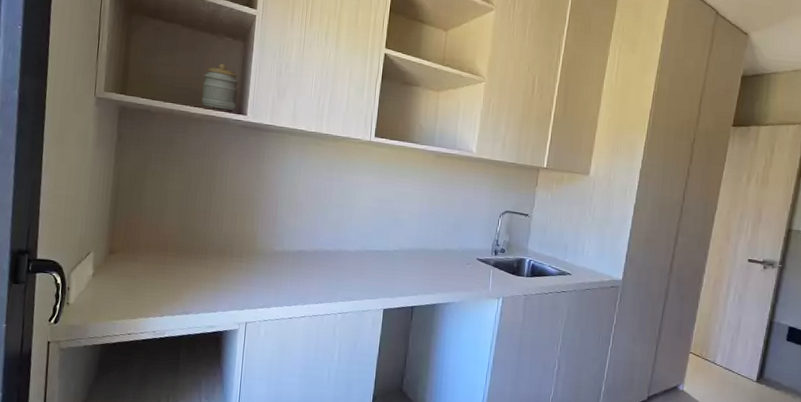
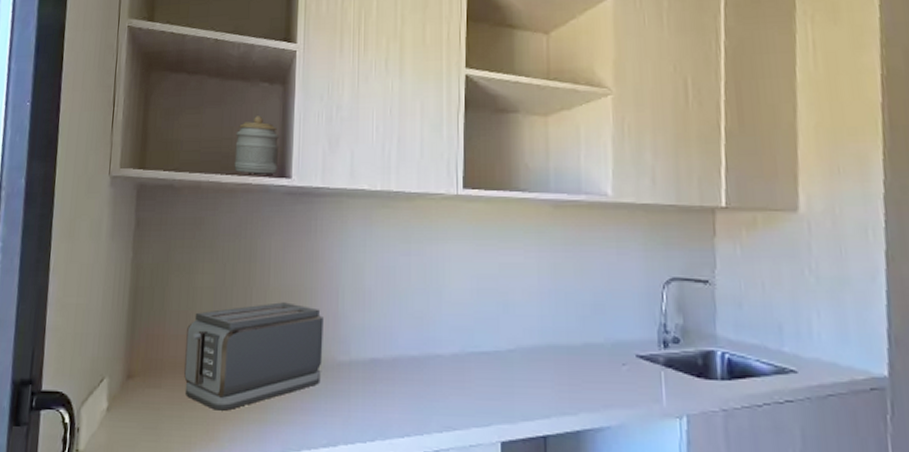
toaster: none [155,206,266,281] -> present [183,302,324,411]

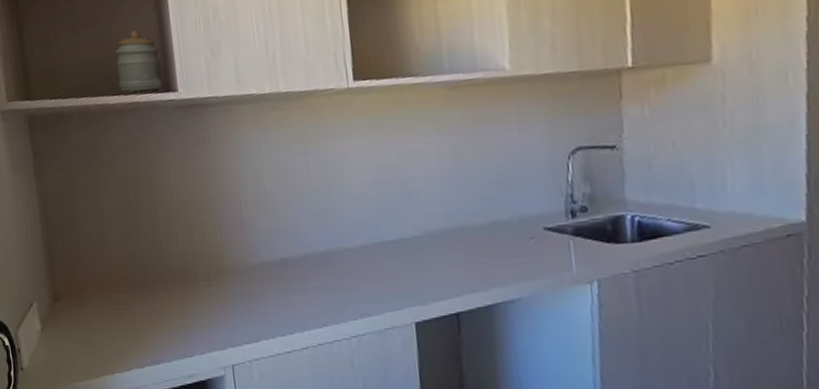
toaster: present [183,302,324,411] -> none [100,214,235,321]

